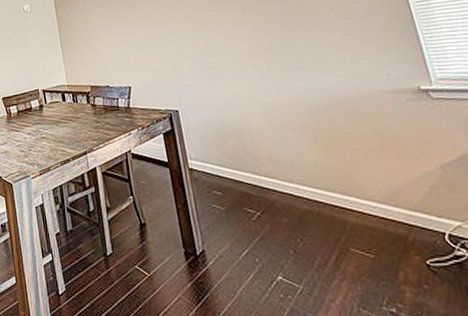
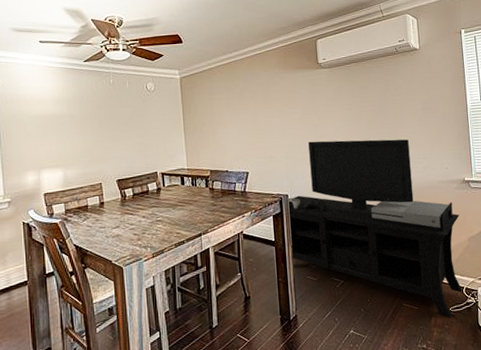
media console: none [176,42,444,275] -> present [286,139,462,318]

